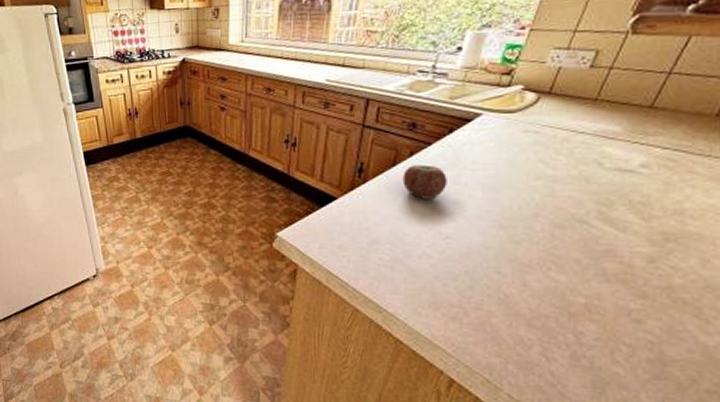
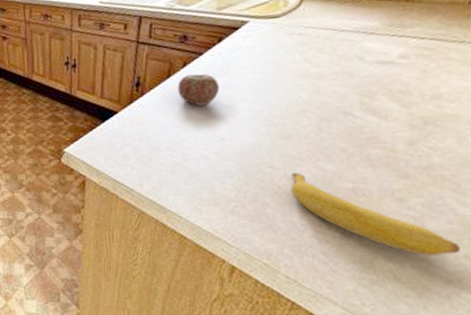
banana: none [519,281,701,388] -> present [291,173,460,256]

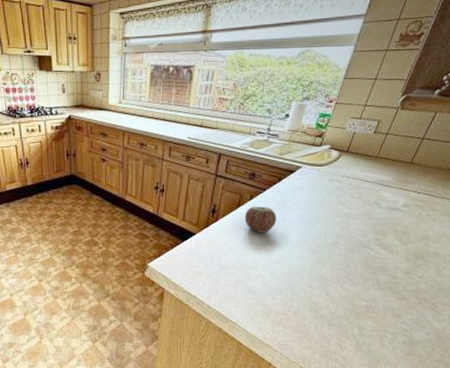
banana: present [291,173,460,256] -> none [324,292,433,360]

